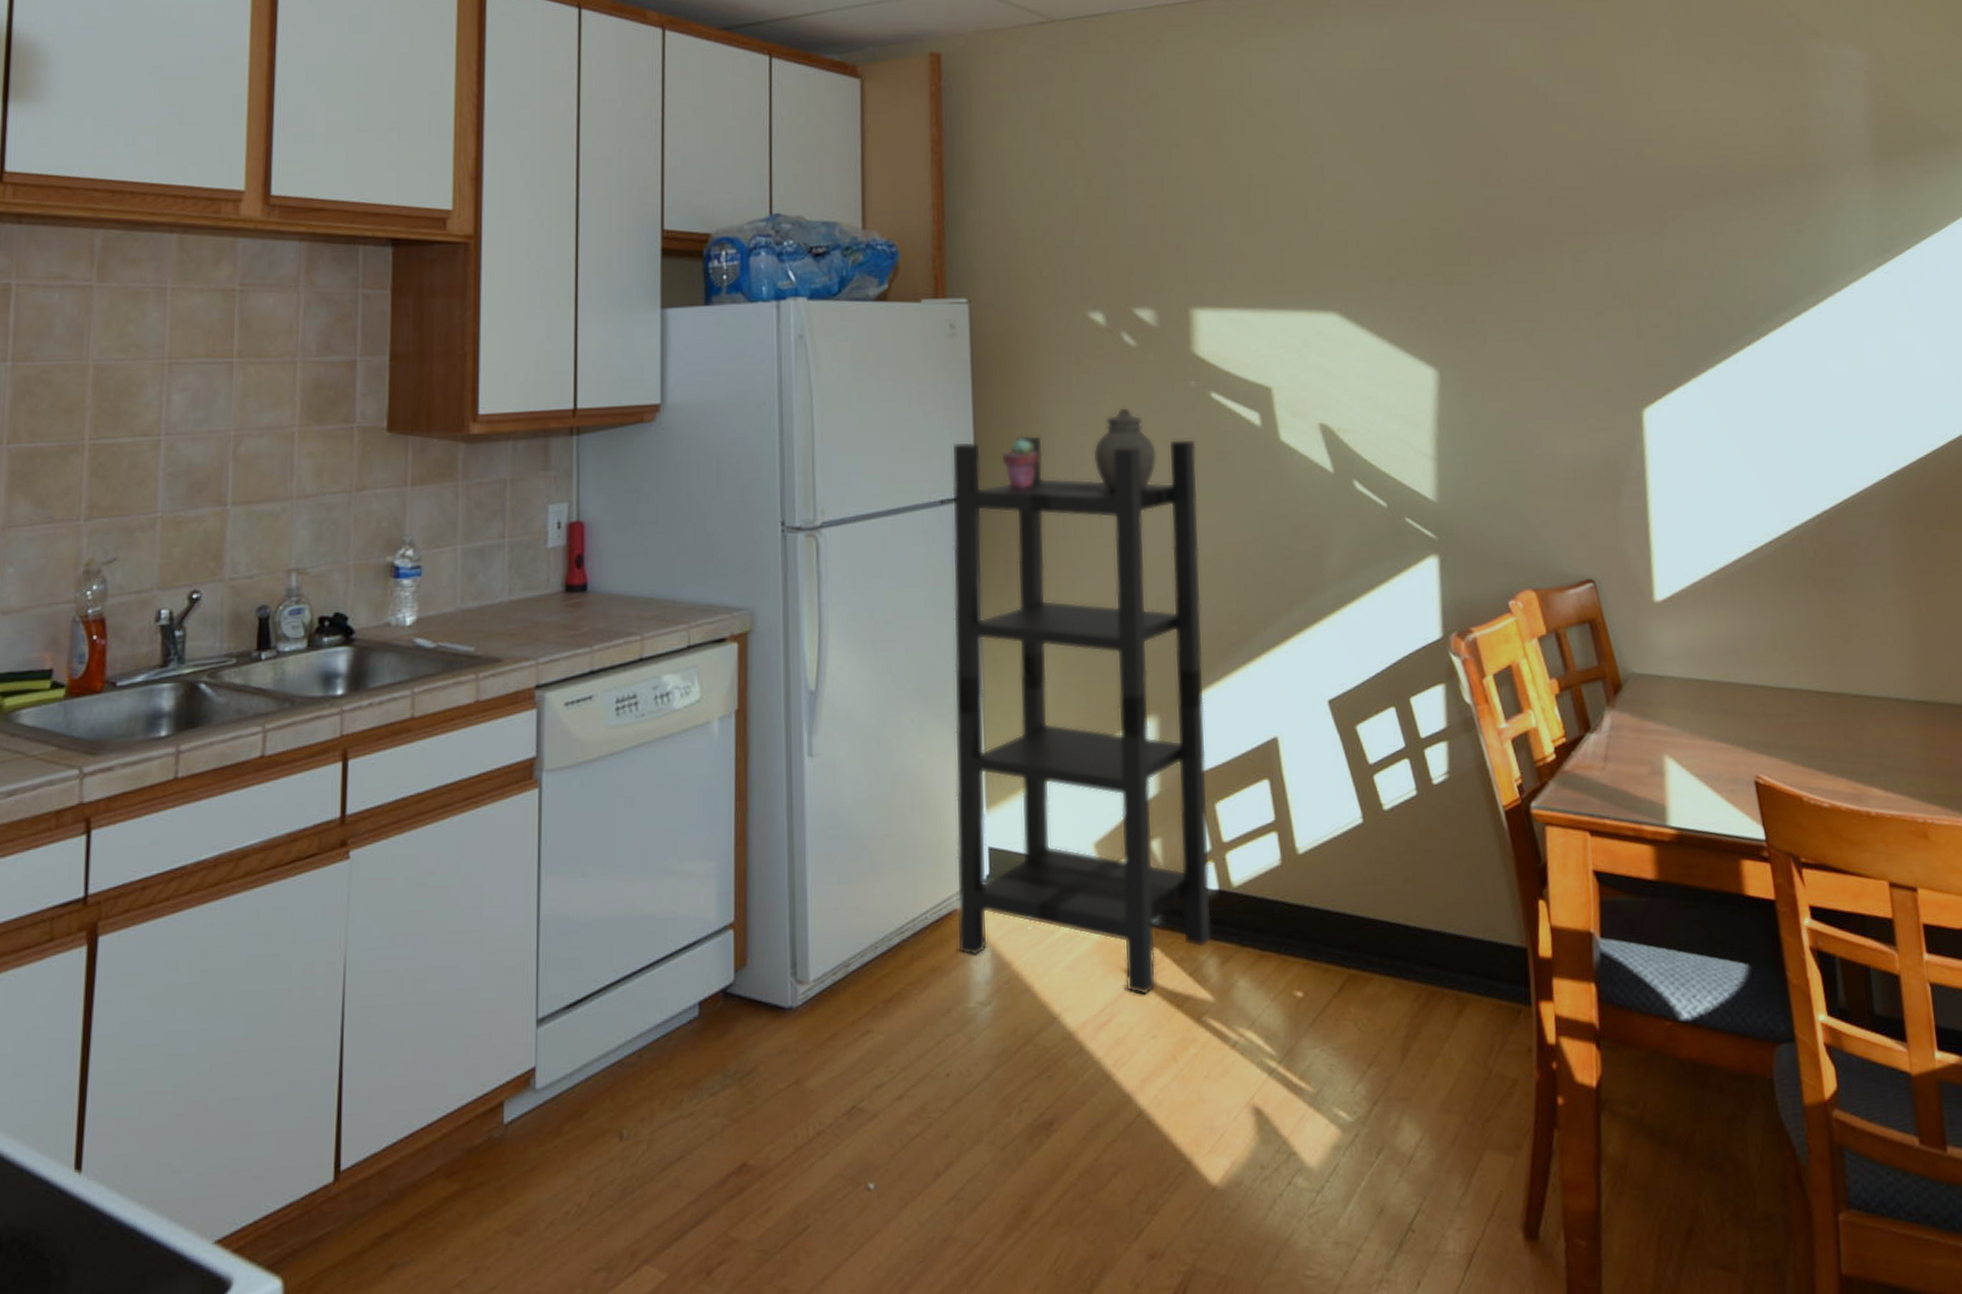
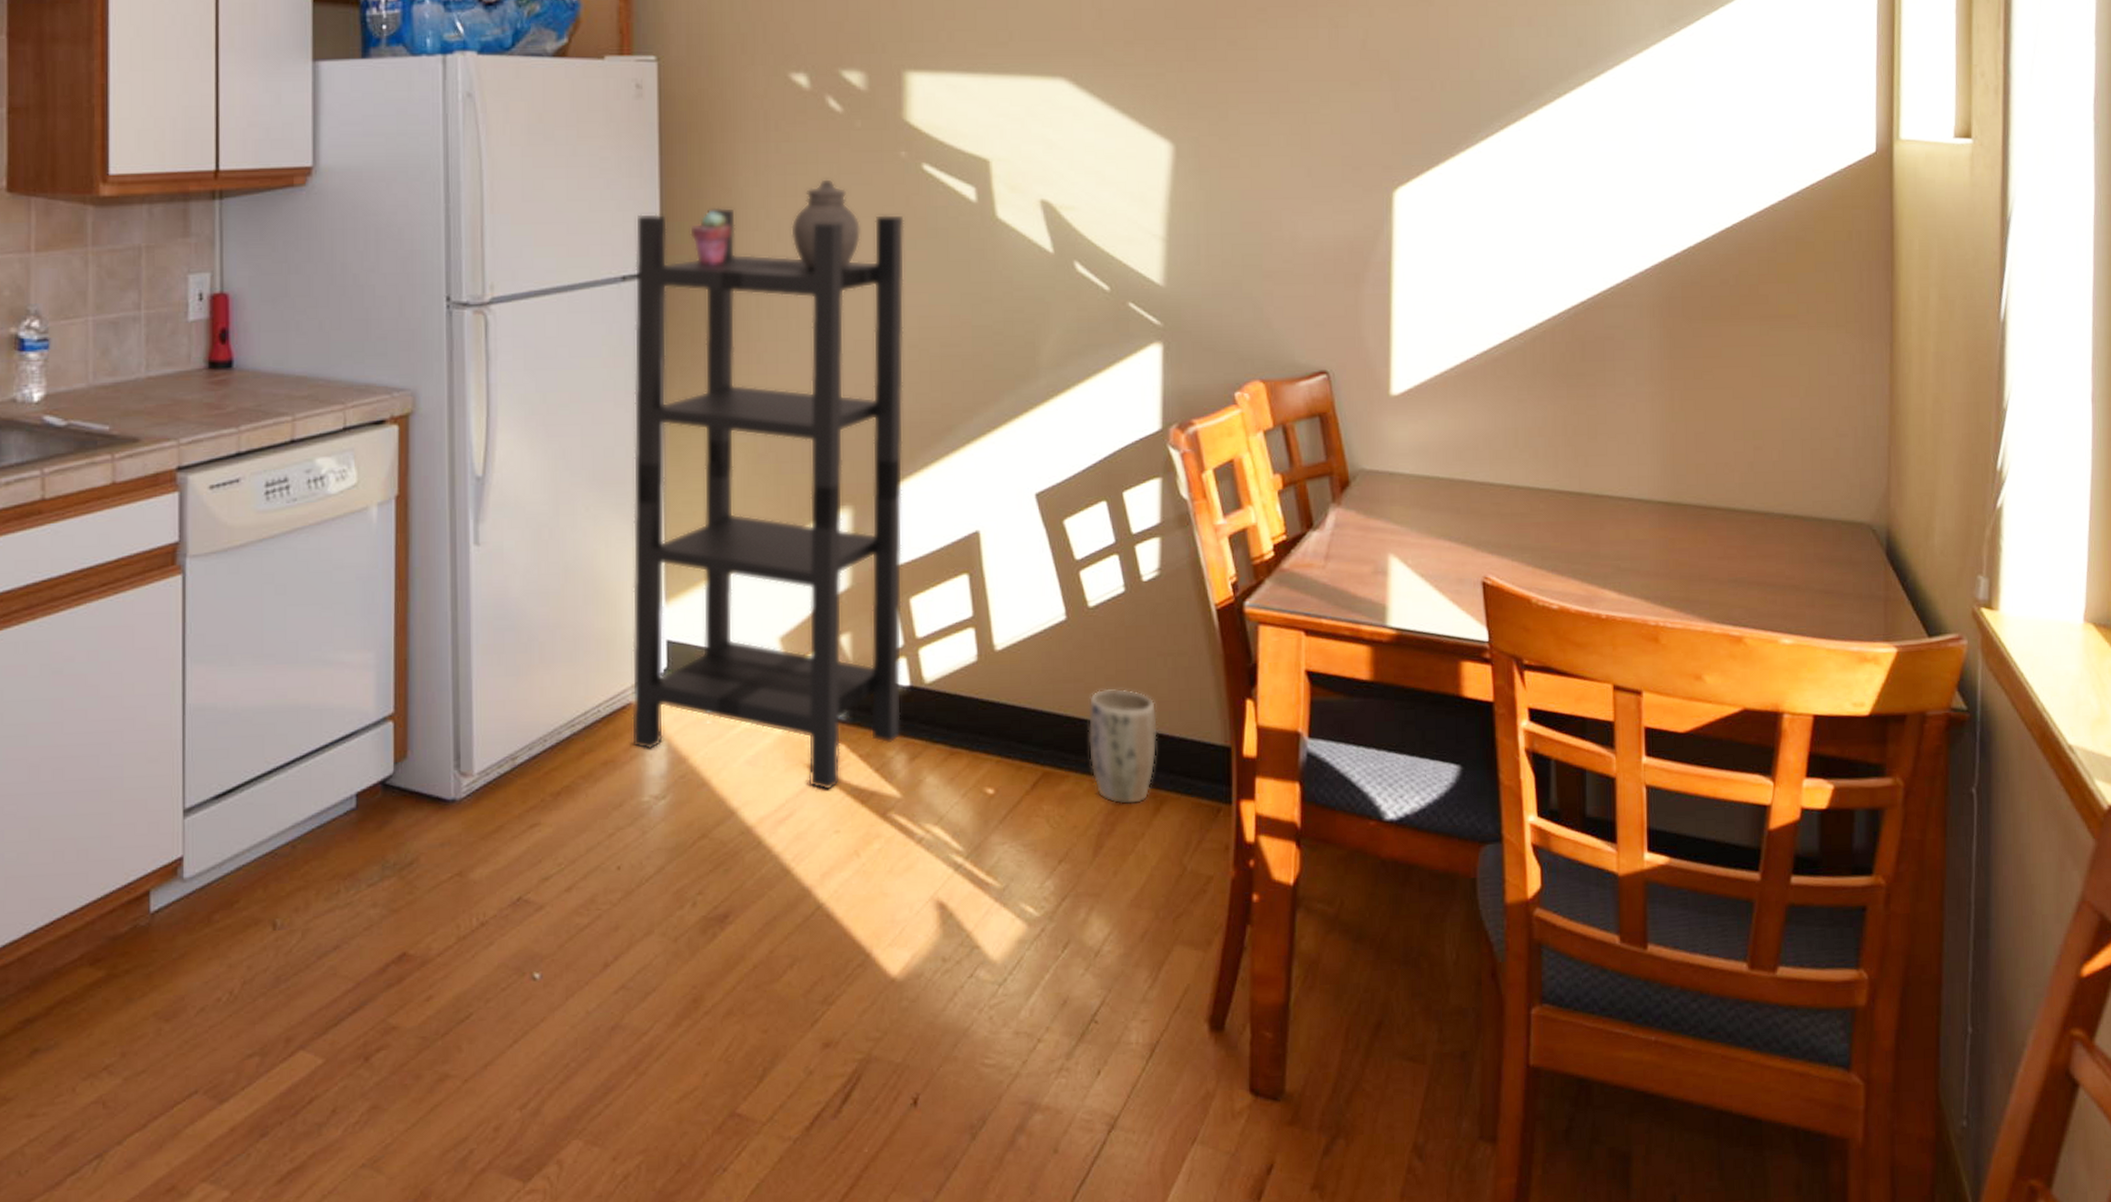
plant pot: none [1388,890,1457,1007] -> present [1087,688,1158,805]

